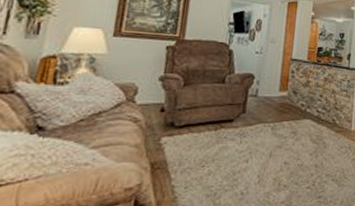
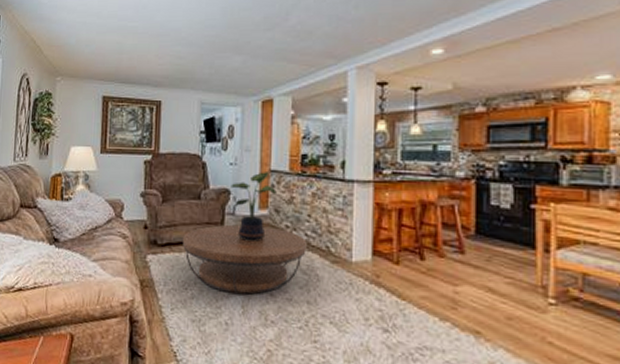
coffee table: none [203,105,318,165] -> present [183,224,307,295]
potted plant: none [255,60,296,119] -> present [231,172,276,242]

